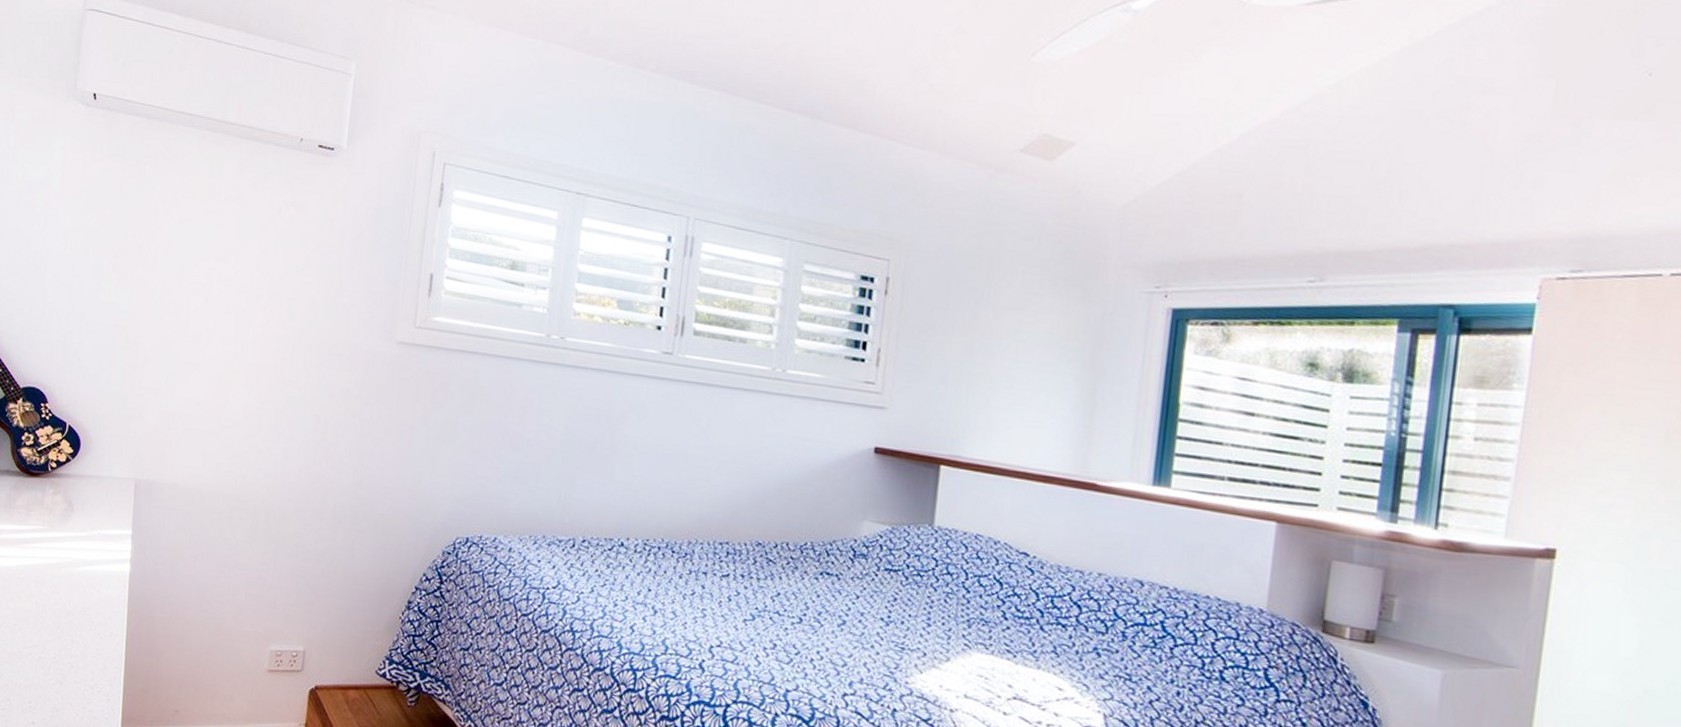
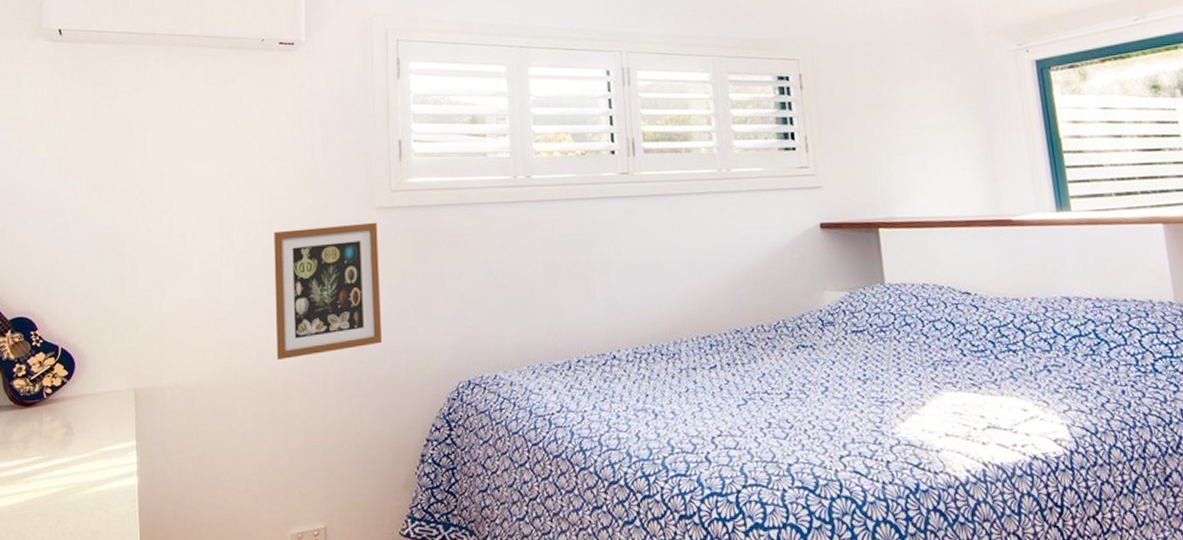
picture frame: none [277,348,396,483] -> present [274,222,382,360]

